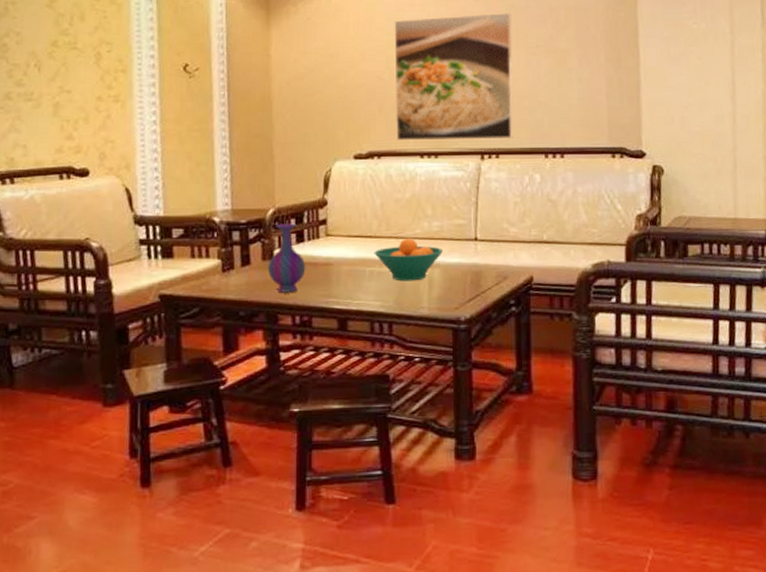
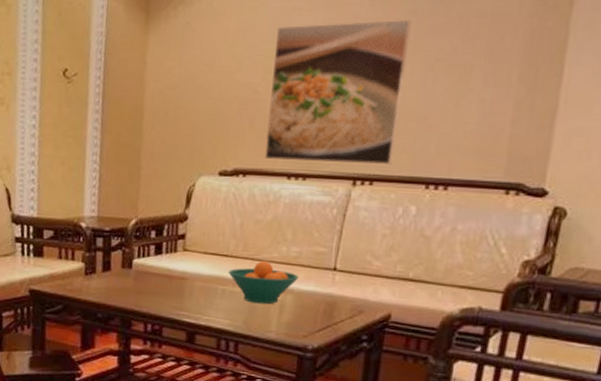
vase: present [268,223,306,293] -> none [126,234,162,301]

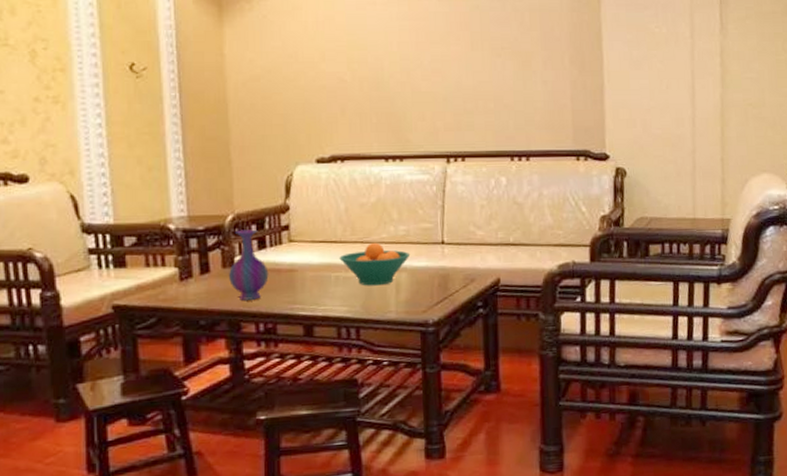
vase: none [126,234,162,301] -> present [229,229,269,300]
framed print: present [264,20,412,165] -> none [355,14,480,144]

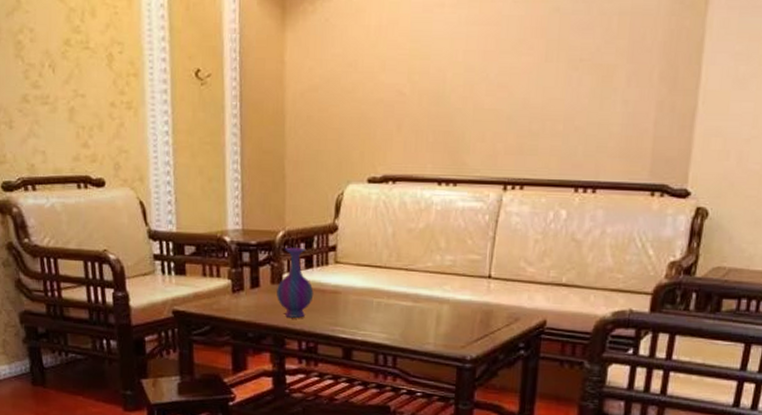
fruit bowl: present [339,242,411,286] -> none [382,270,455,316]

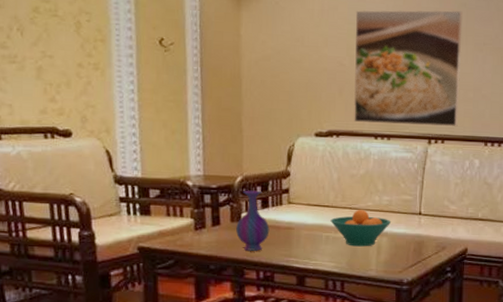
fruit bowl: none [382,270,455,316] -> present [330,209,392,247]
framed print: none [414,18,555,169] -> present [353,10,463,127]

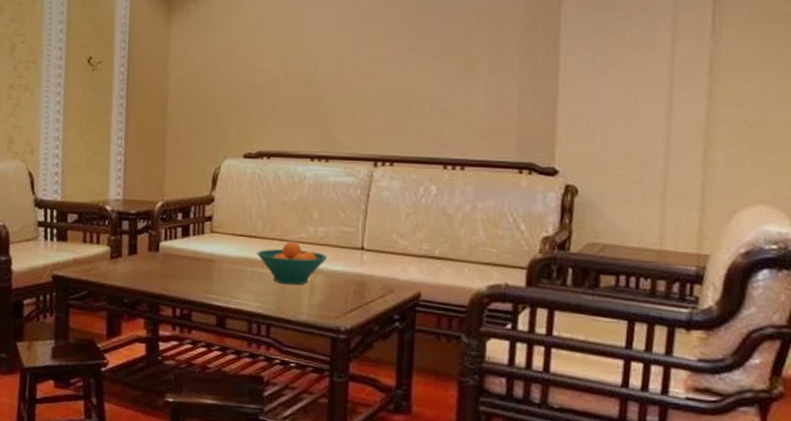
vase: present [236,190,270,251] -> none [153,216,190,285]
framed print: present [353,10,463,127] -> none [287,14,418,147]

